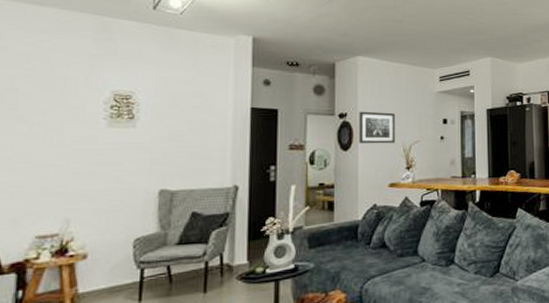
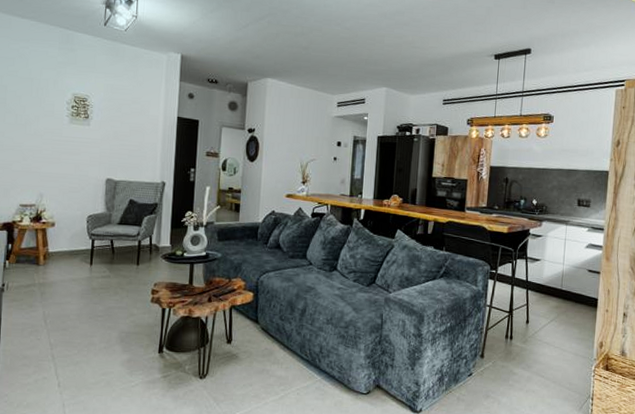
wall art: present [359,111,395,144] -> none [263,128,296,160]

